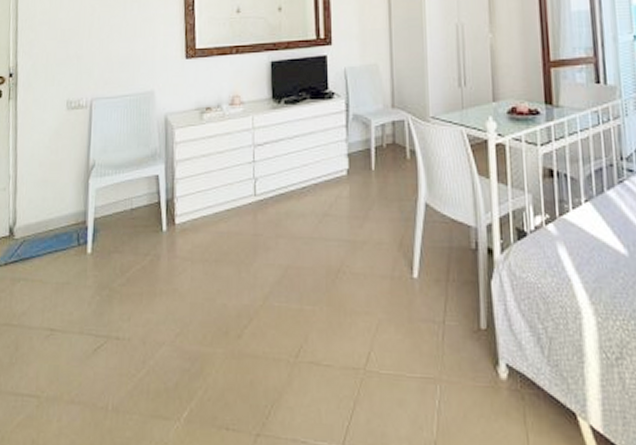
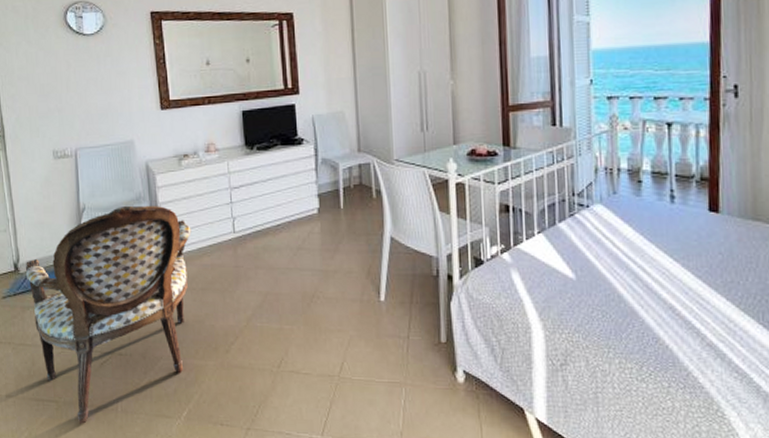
armchair: none [21,162,209,428] -> present [26,205,192,425]

